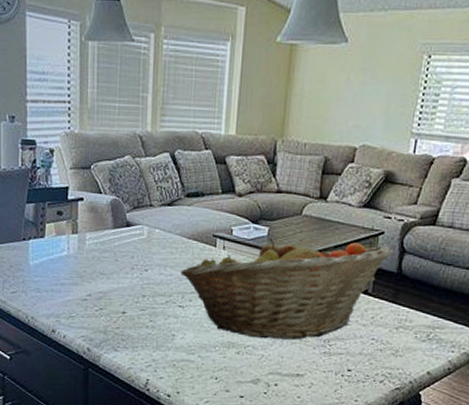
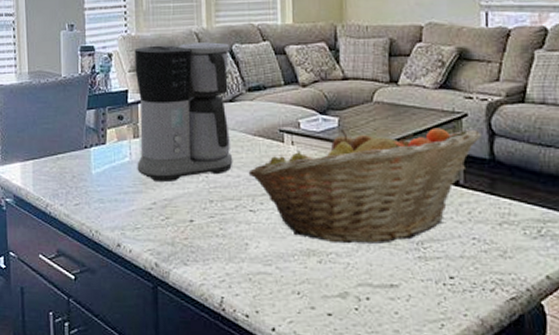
coffee maker: none [74,144,172,277] -> present [134,42,233,183]

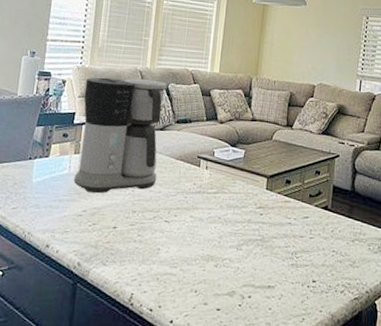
fruit basket: present [248,128,482,244] -> none [168,159,347,253]

